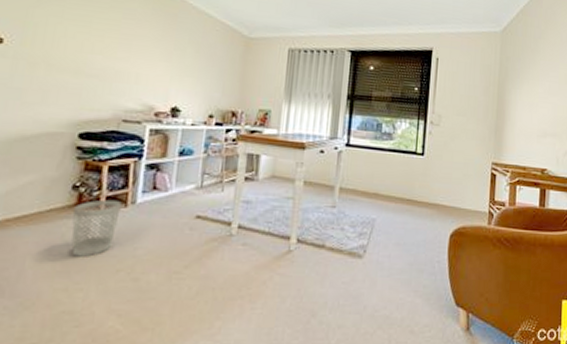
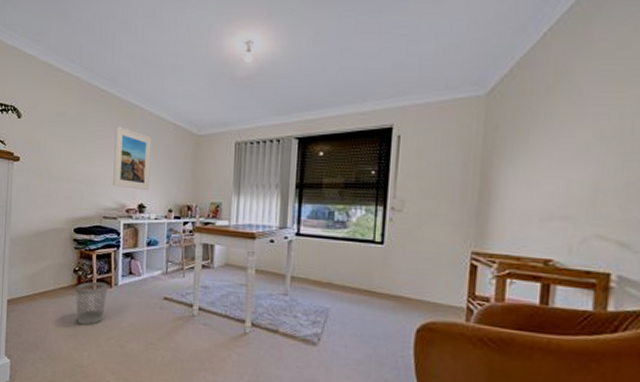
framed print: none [139,16,194,92] -> present [113,126,152,190]

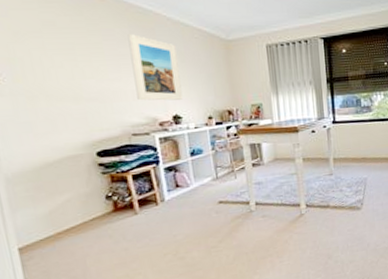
wastebasket: present [76,281,108,326] -> none [113,201,155,251]

